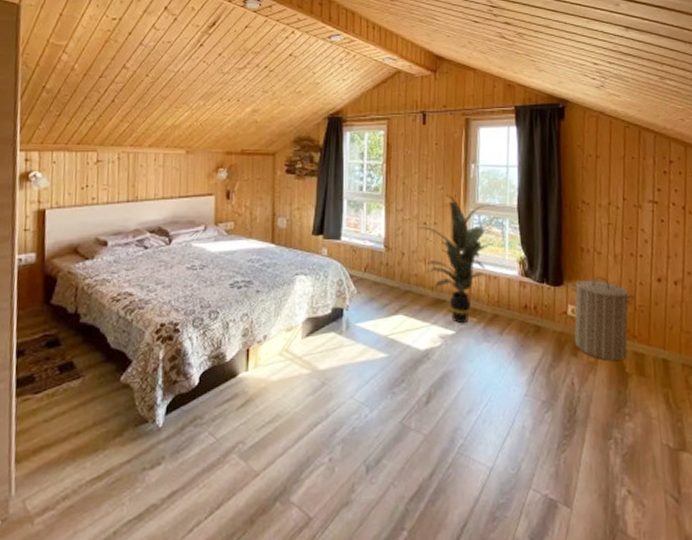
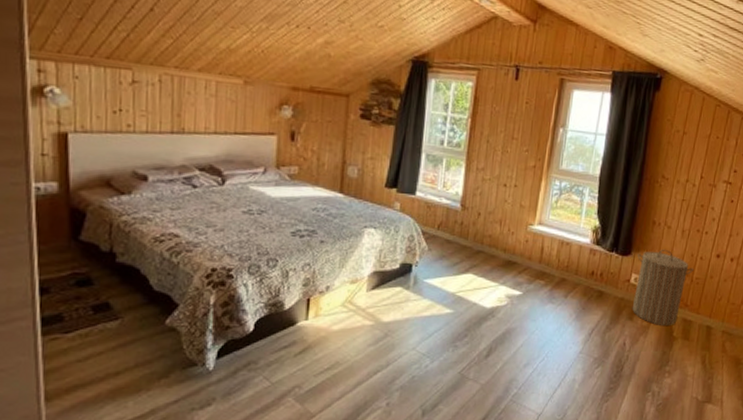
indoor plant: present [416,194,495,323] -> none [495,157,577,285]

